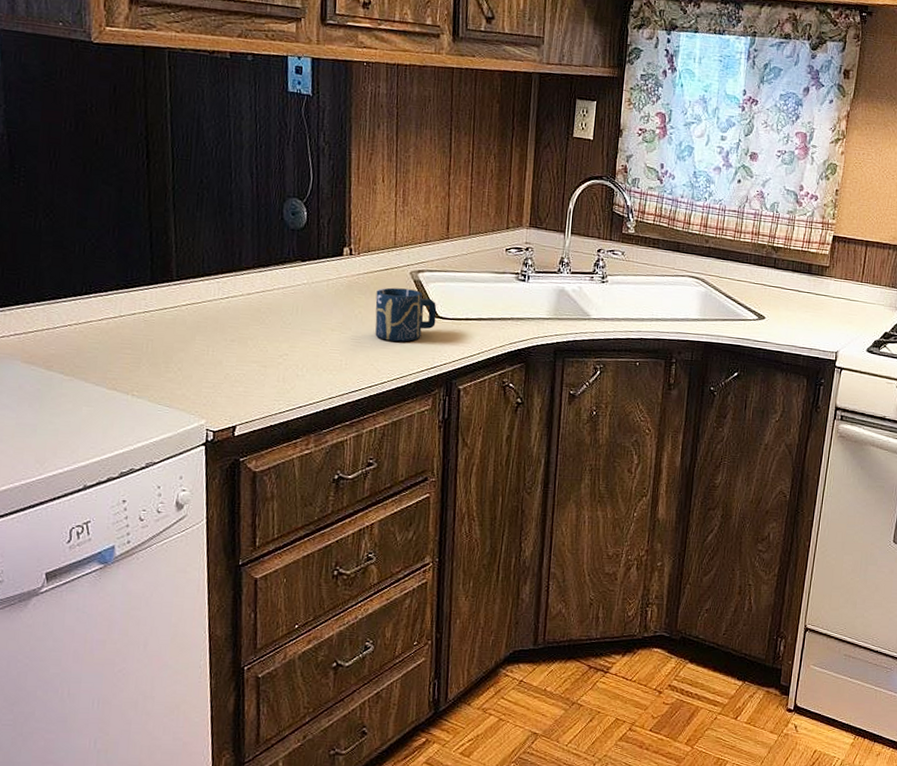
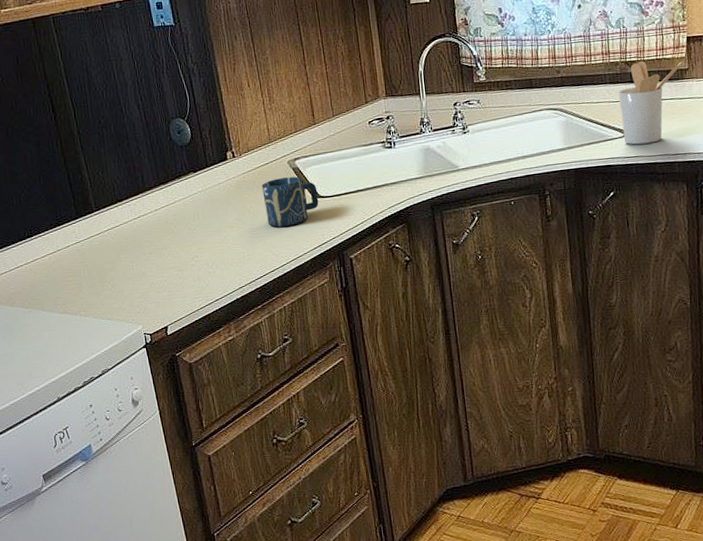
utensil holder: none [757,248,824,332] -> present [618,60,682,145]

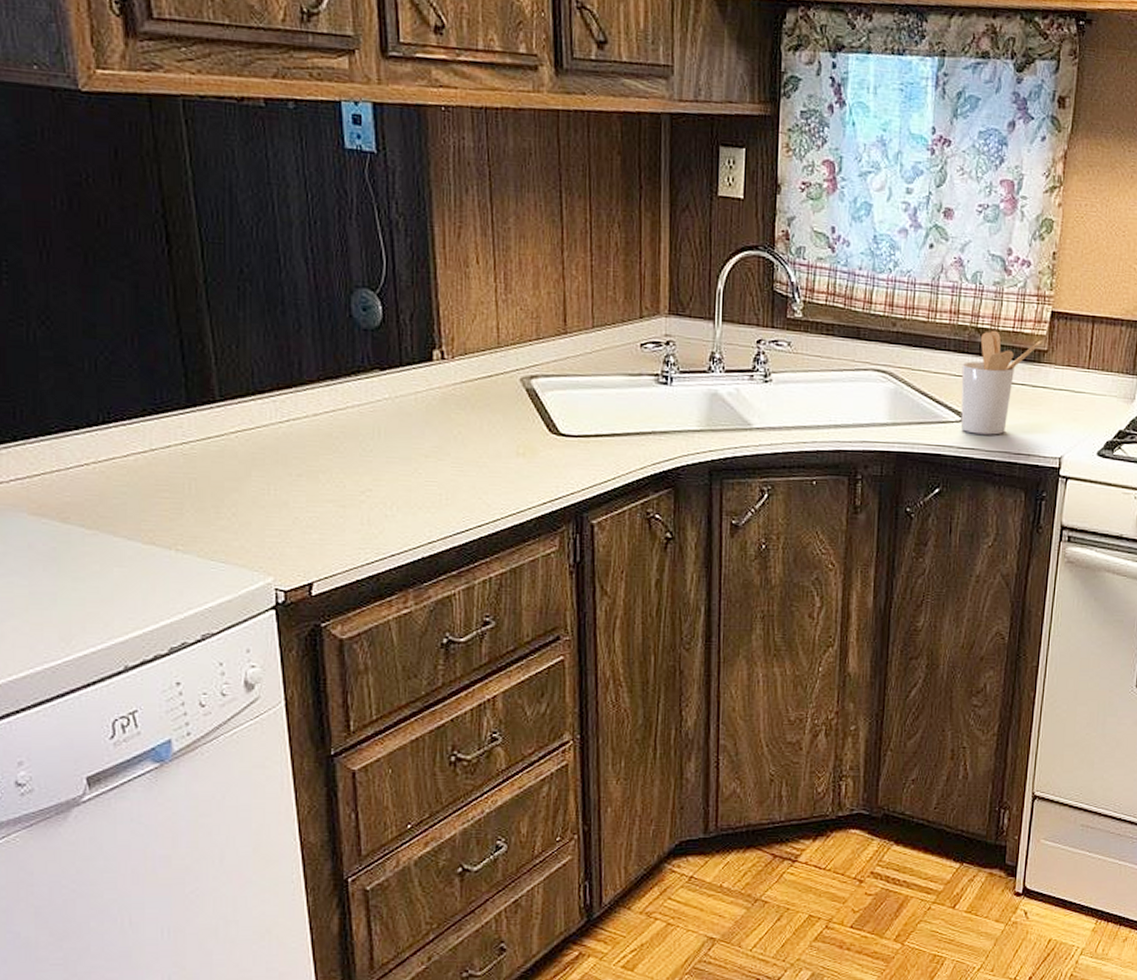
cup: present [262,176,319,227] -> none [479,399,558,468]

